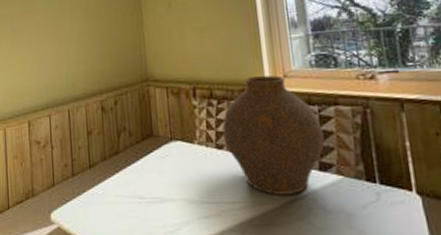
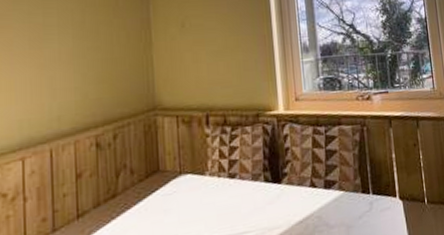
vase: present [222,75,325,195] -> none [236,99,329,219]

